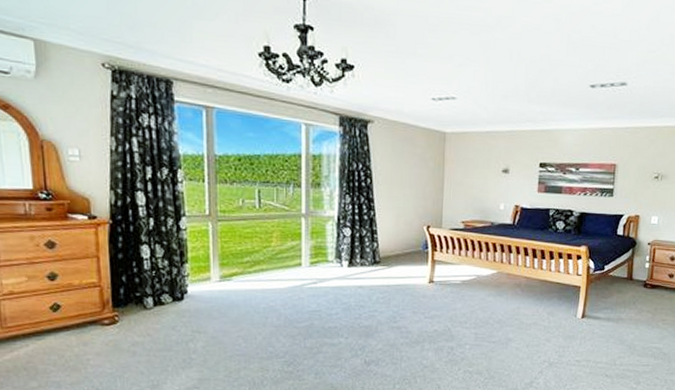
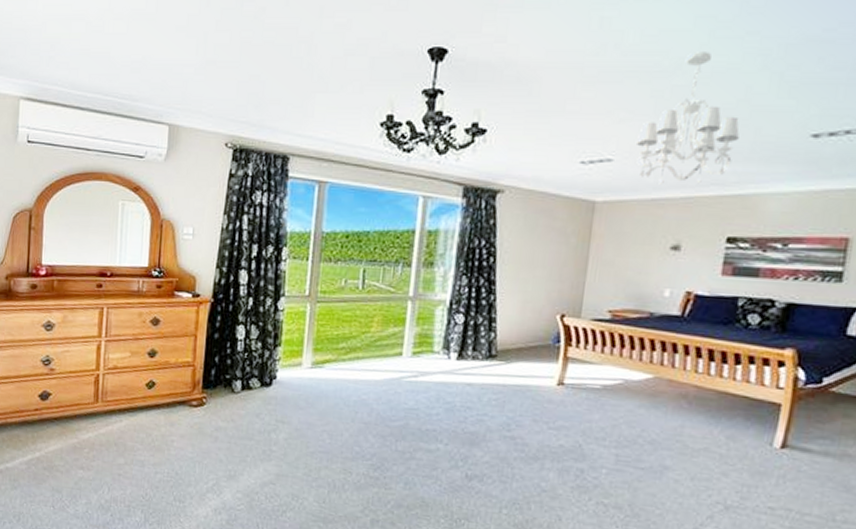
chandelier: none [472,12,544,121] -> present [635,52,740,184]

